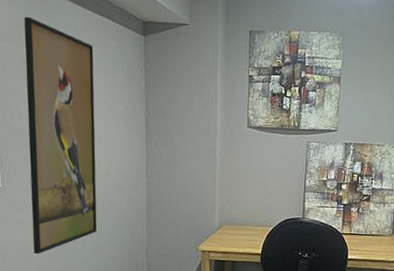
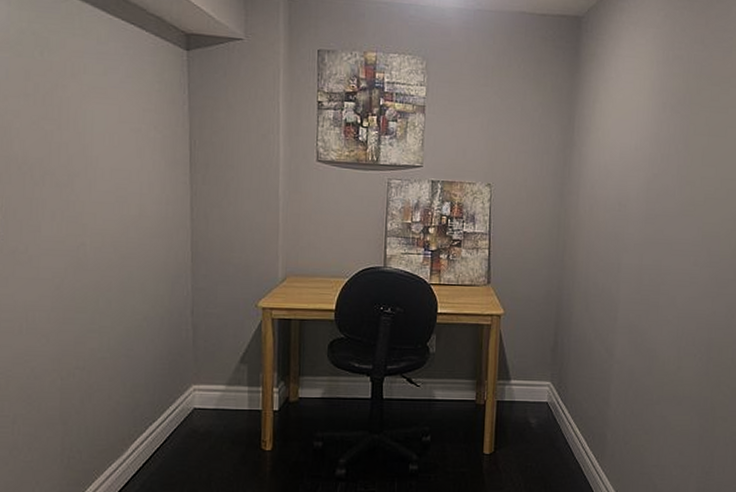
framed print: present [24,16,97,255] -> none [27,20,127,318]

